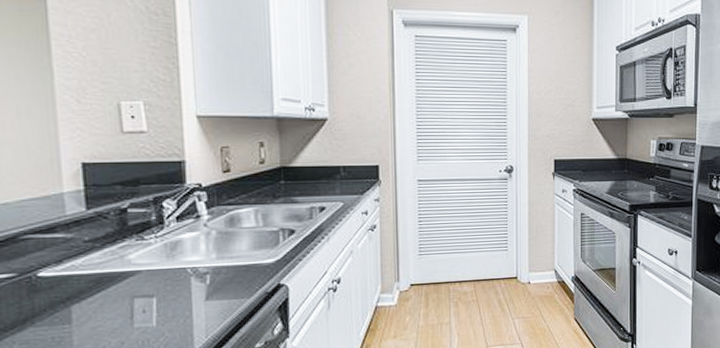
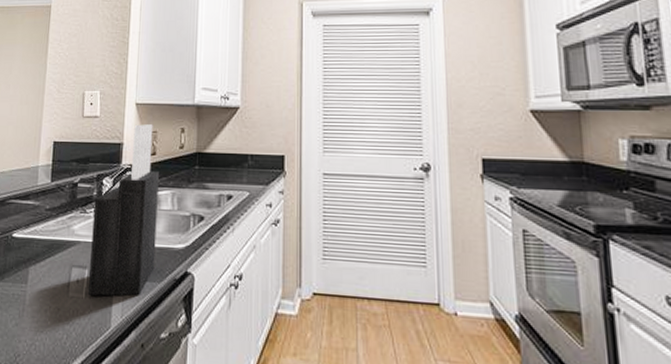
knife block: none [154,139,242,324] -> present [87,124,159,297]

